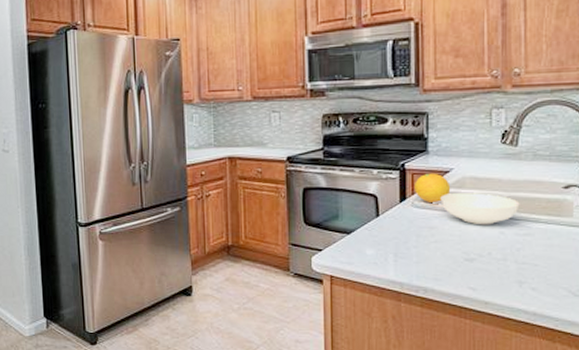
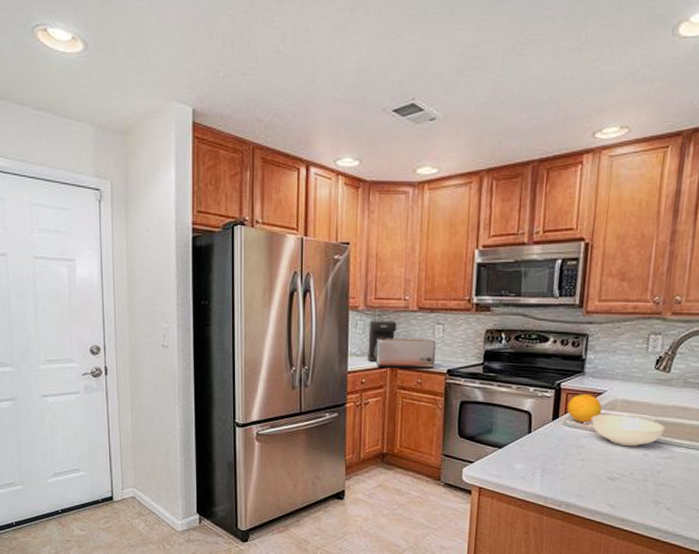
coffee maker: none [204,112,233,154] -> present [367,320,397,362]
toaster: none [213,127,274,159] -> present [375,337,437,369]

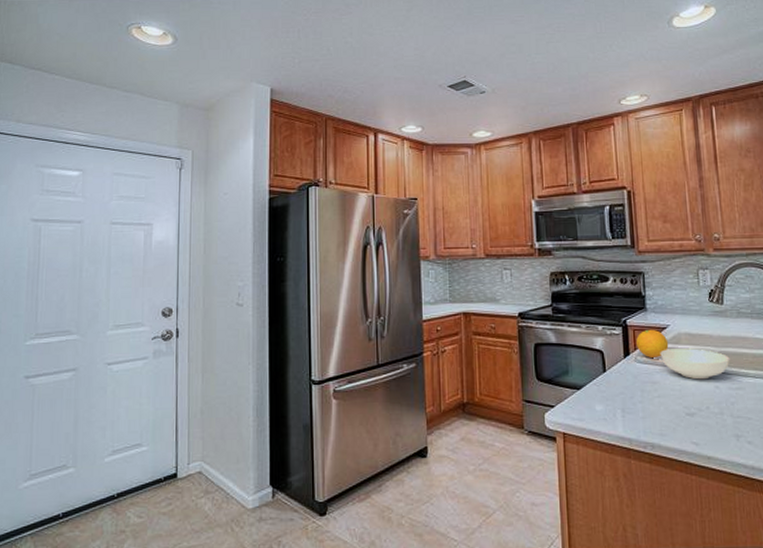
coffee maker: present [367,320,397,362] -> none [440,268,467,309]
toaster: present [375,337,437,369] -> none [449,284,507,314]

